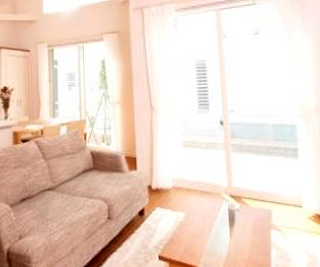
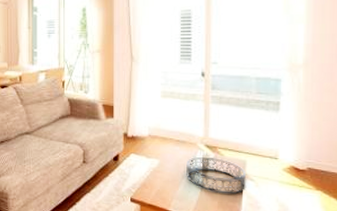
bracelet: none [212,207,275,247] -> present [185,156,247,195]

